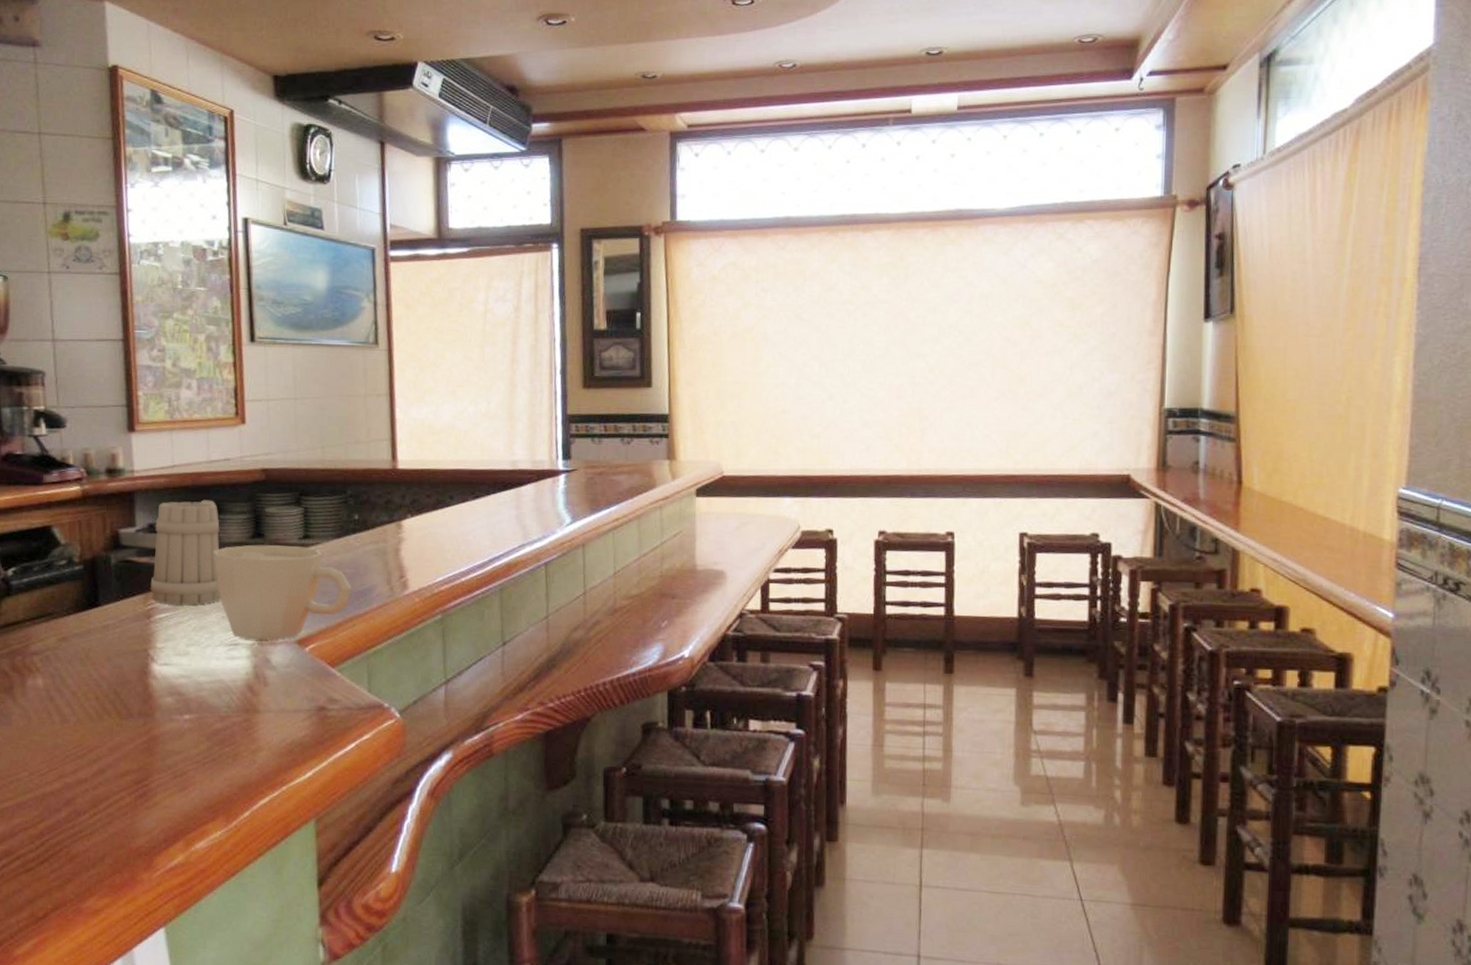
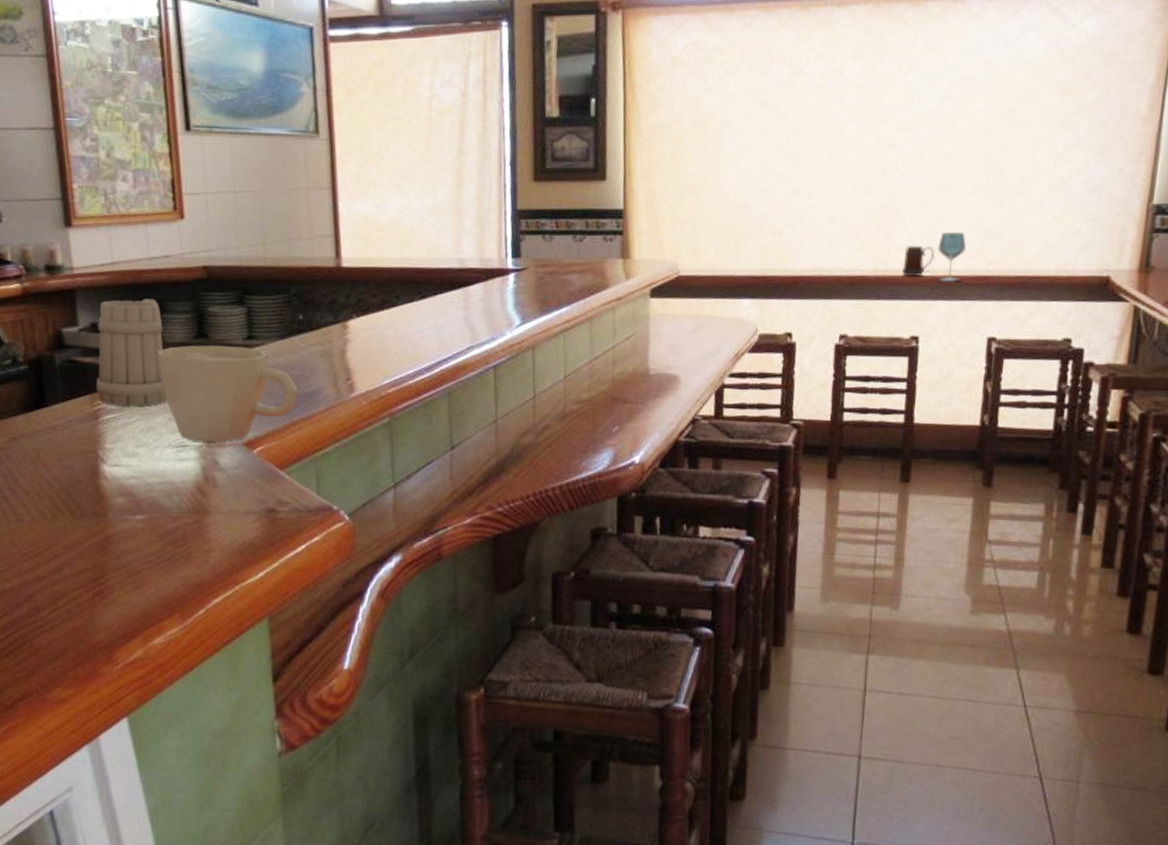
beer mug: none [935,446,965,476] -> present [902,245,935,277]
wine glass: none [967,434,994,481] -> present [937,232,967,282]

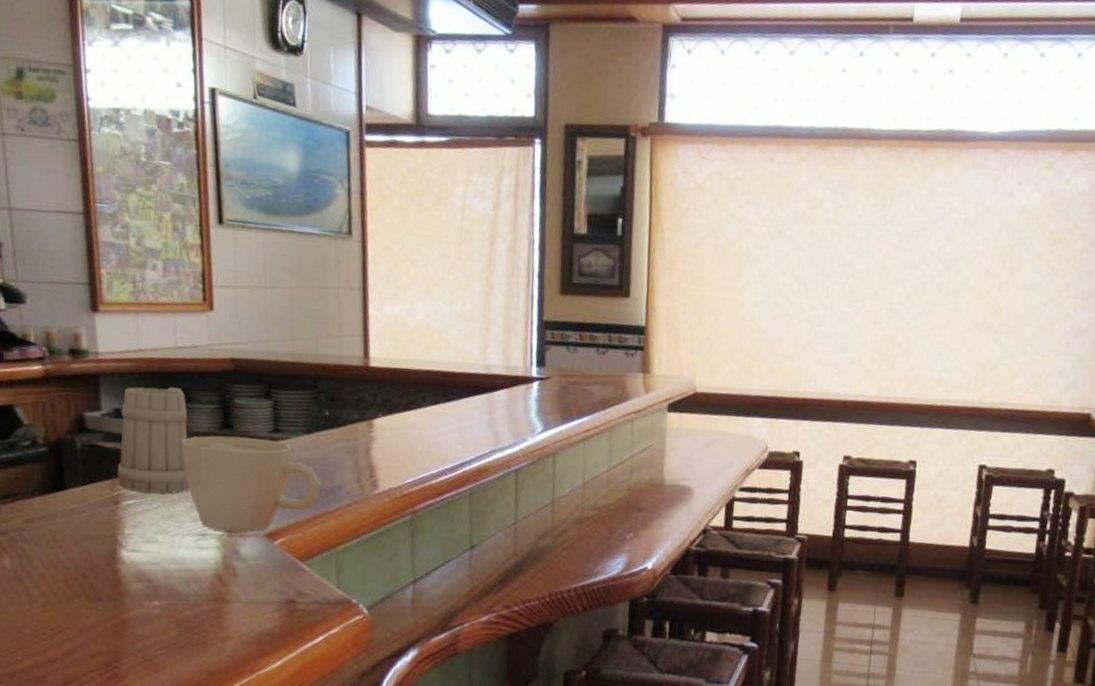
beer mug: present [902,245,935,277] -> none [903,375,934,405]
wine glass: present [937,232,967,282] -> none [936,364,963,412]

